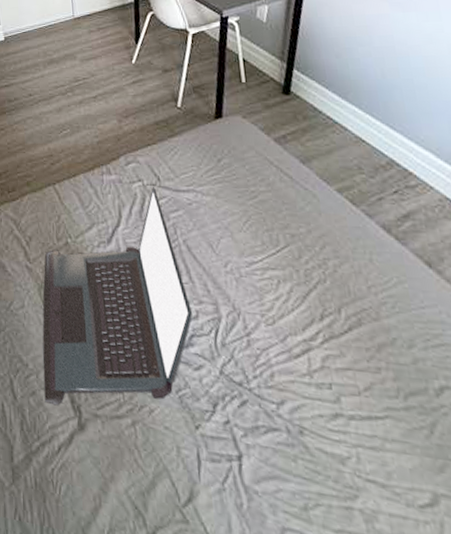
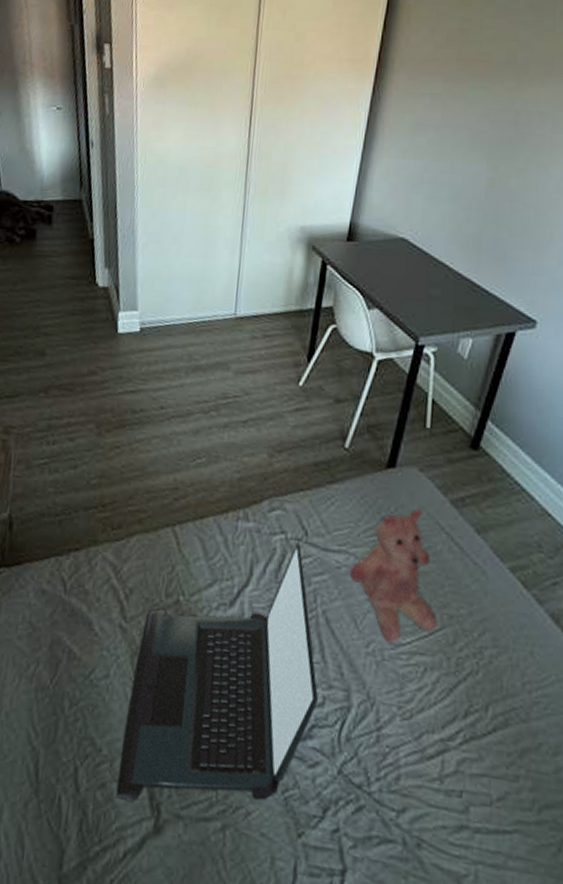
teddy bear: none [199,149,282,262] -> present [349,509,437,644]

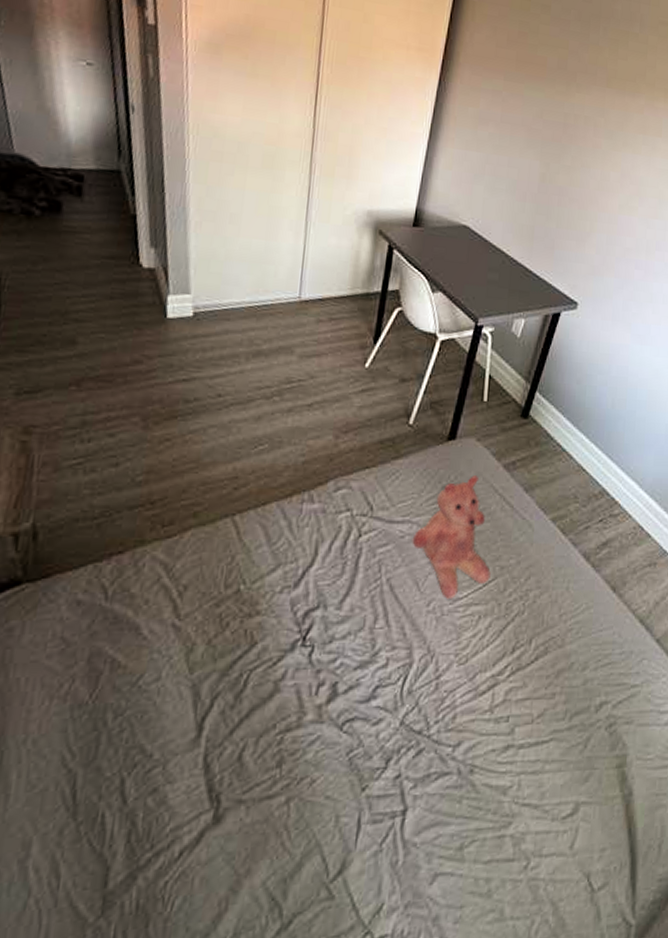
laptop: present [115,542,318,803] -> none [169,518,382,801]

